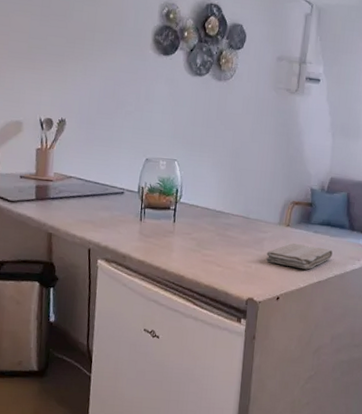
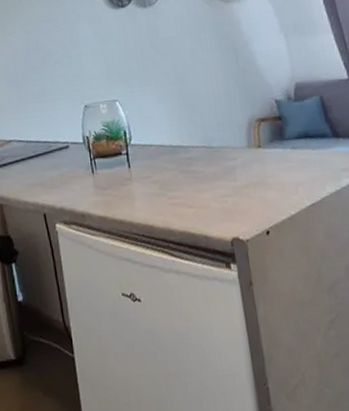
washcloth: present [266,243,333,270] -> none [241,164,321,194]

